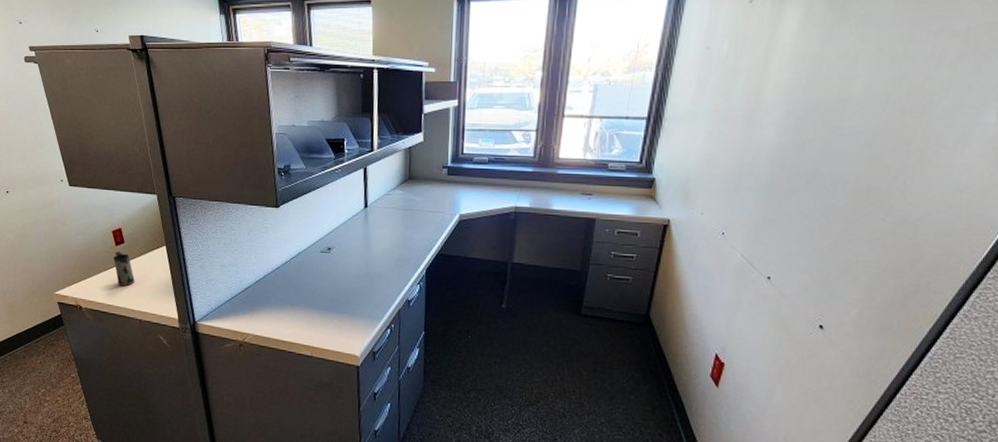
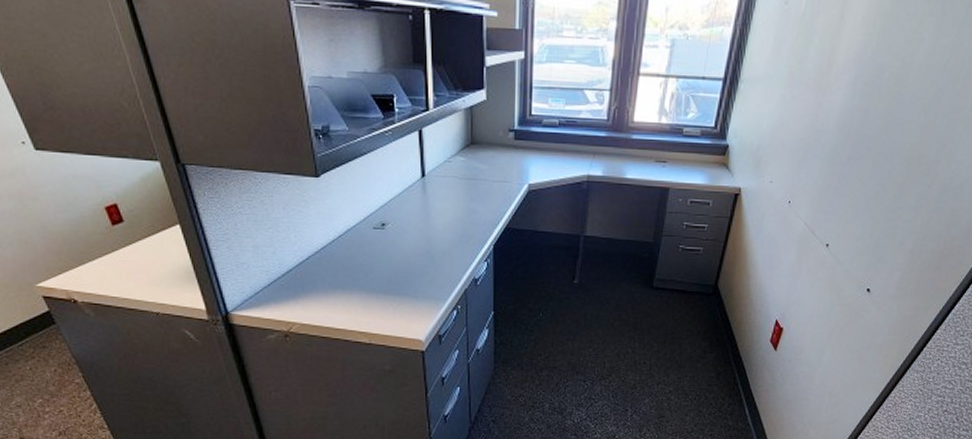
mug: present [113,251,135,287] -> none [111,232,144,275]

